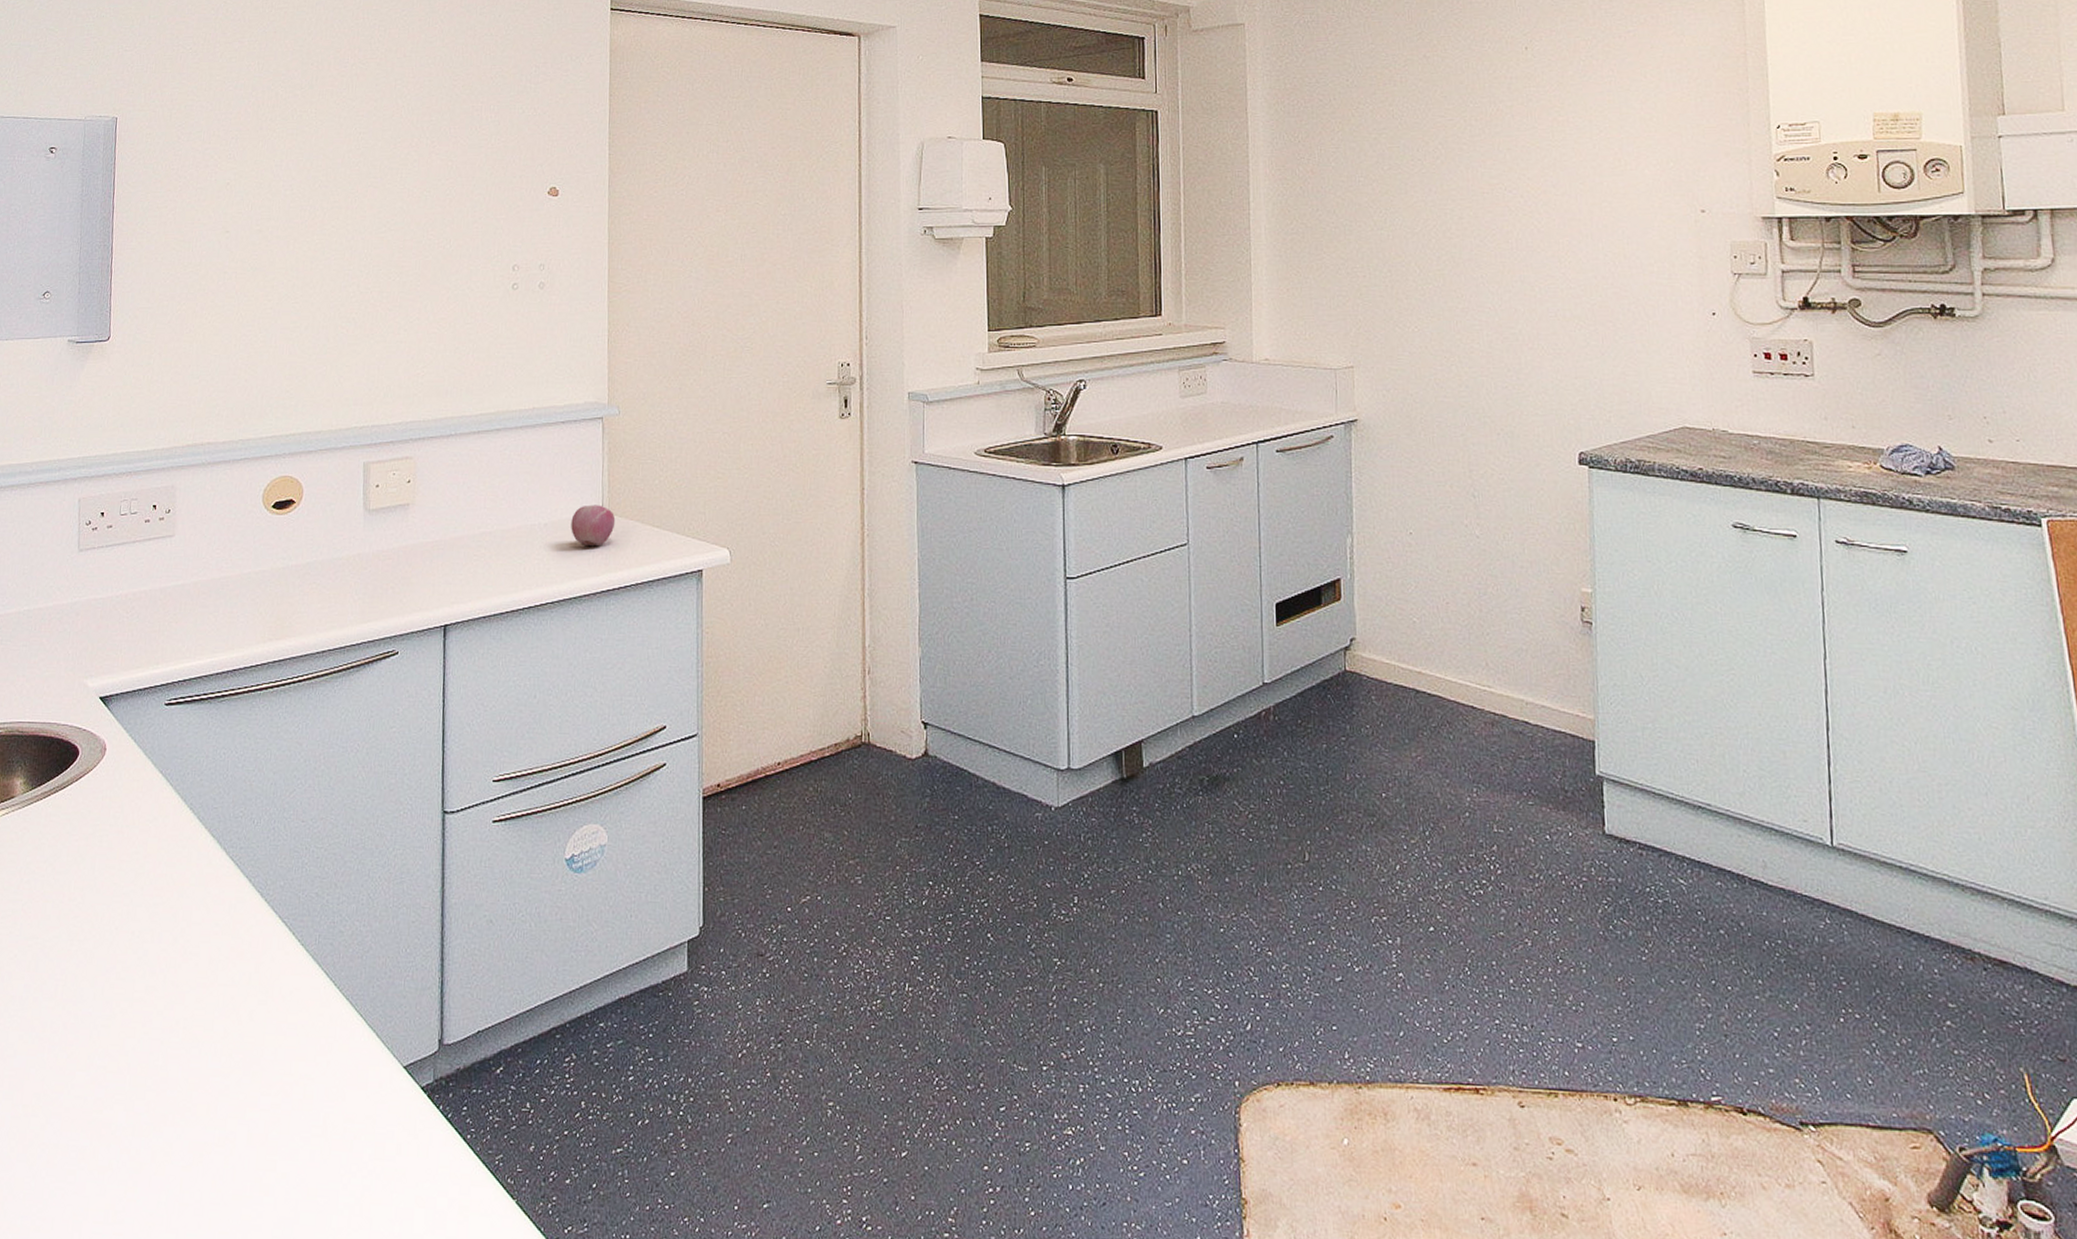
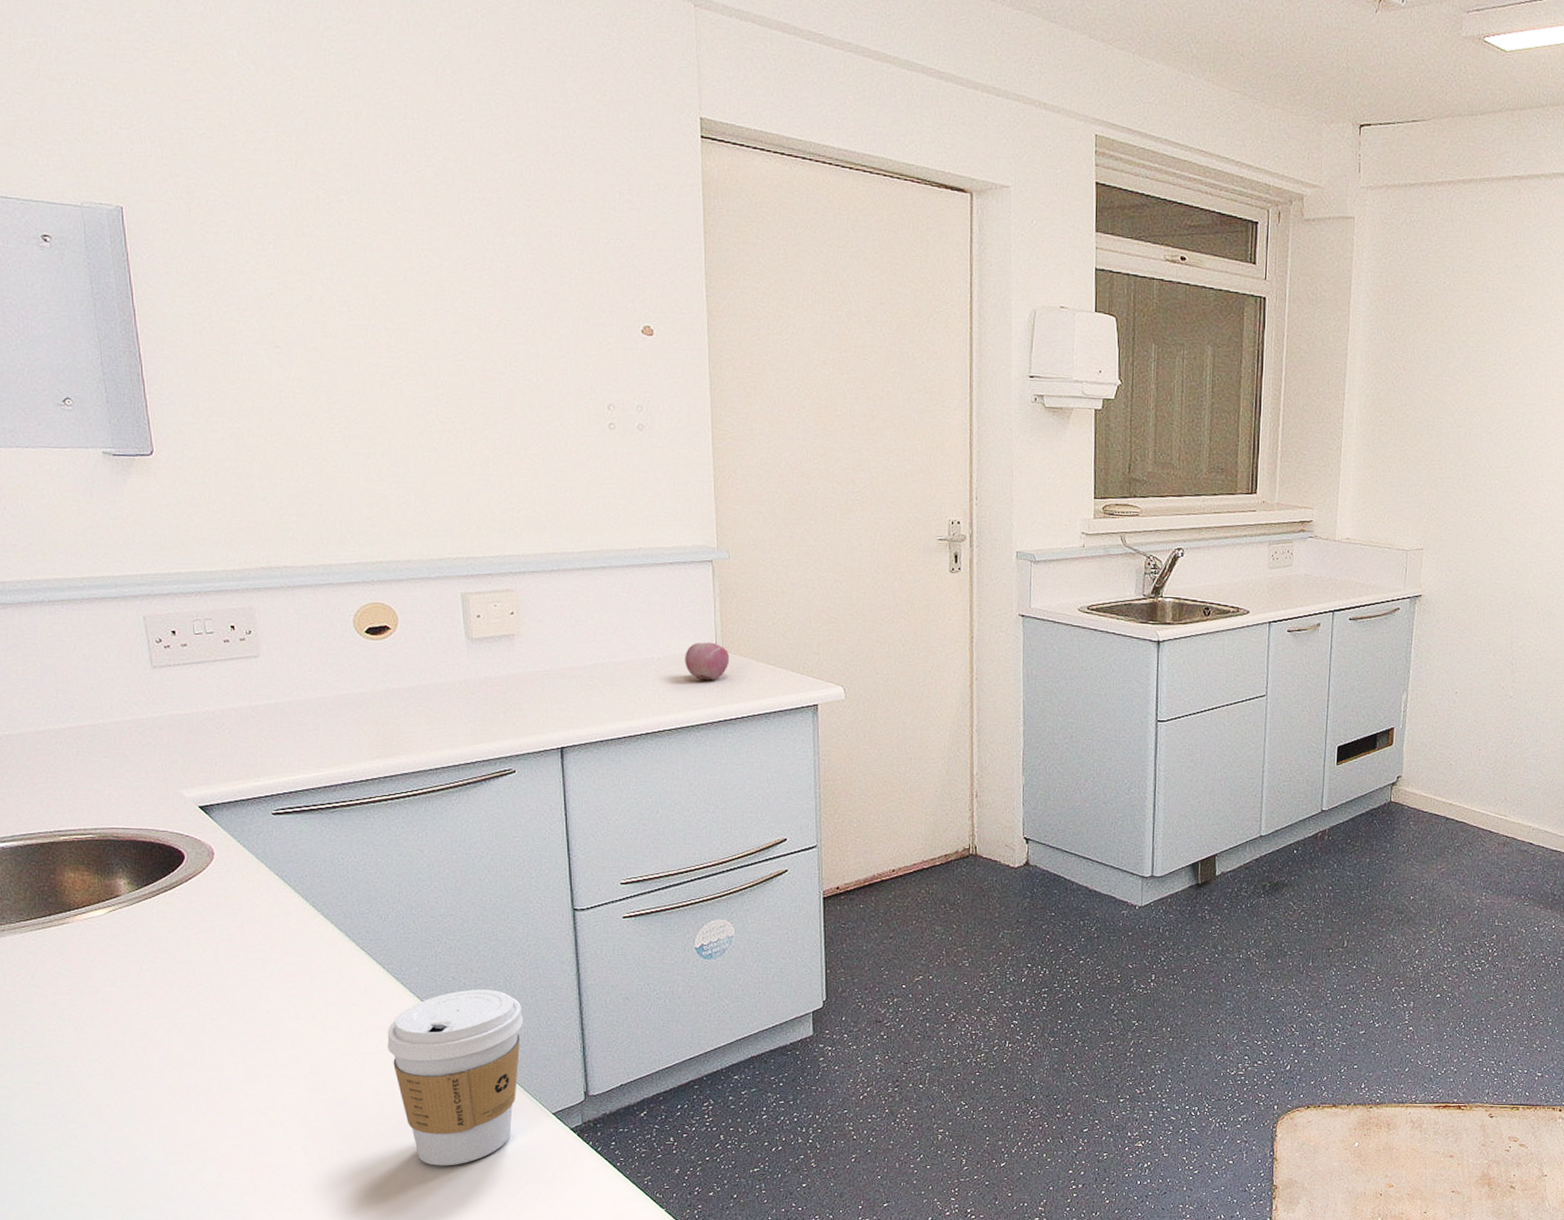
coffee cup: none [243,907,383,1132] -> present [387,989,523,1166]

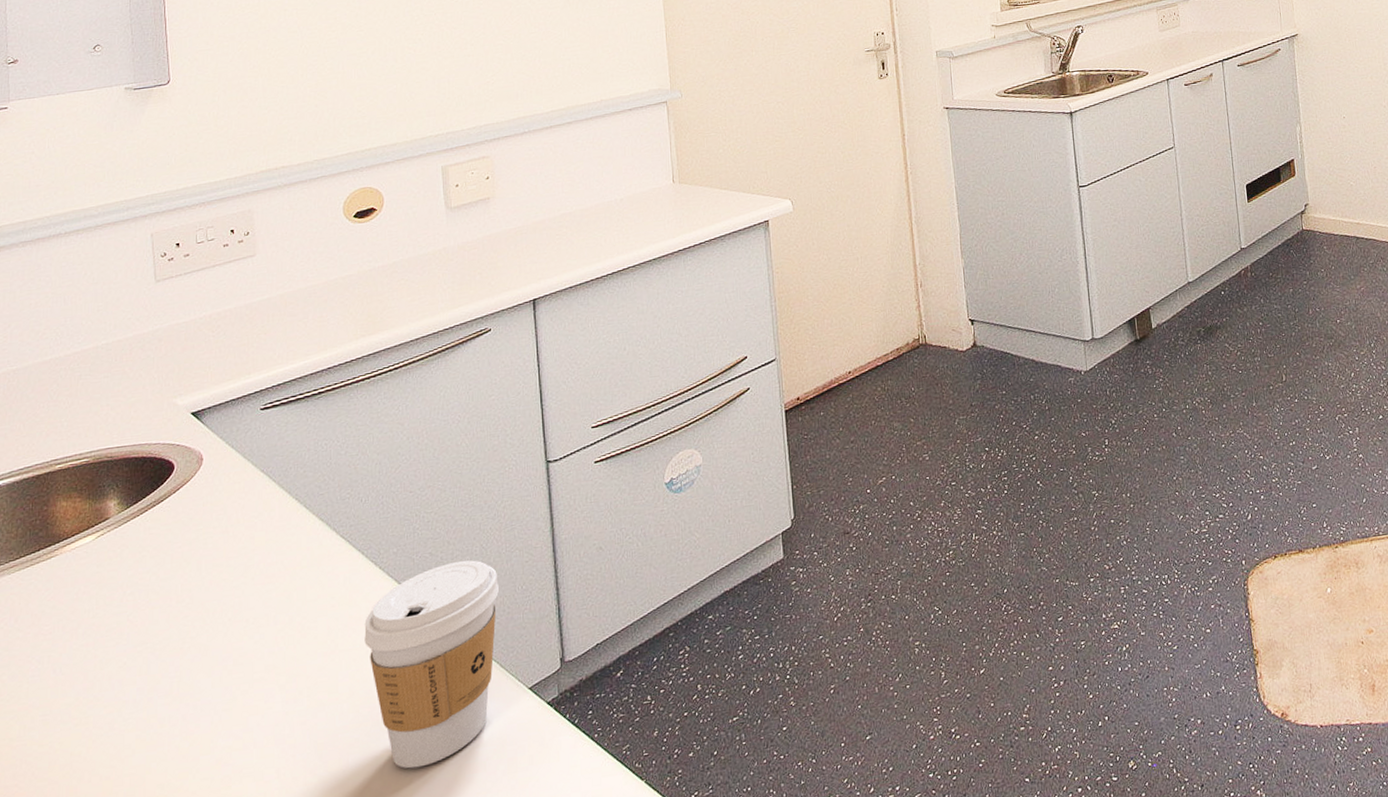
apple: present [685,642,730,681] -> none [645,176,686,214]

